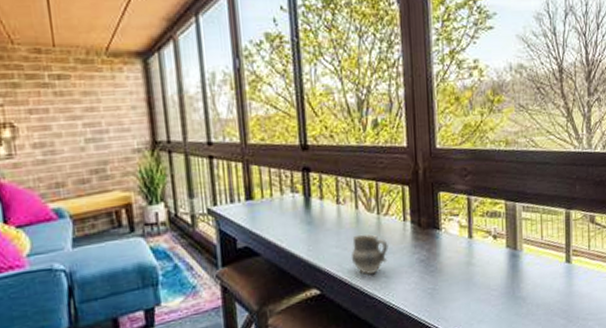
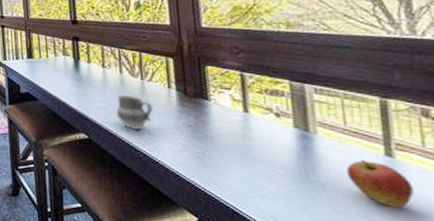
fruit: none [540,268,581,307] -> present [346,159,414,207]

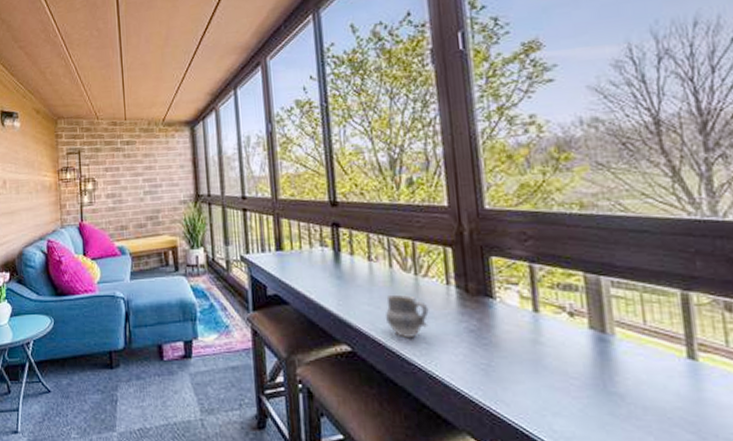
fruit: present [346,159,414,207] -> none [646,363,719,418]

